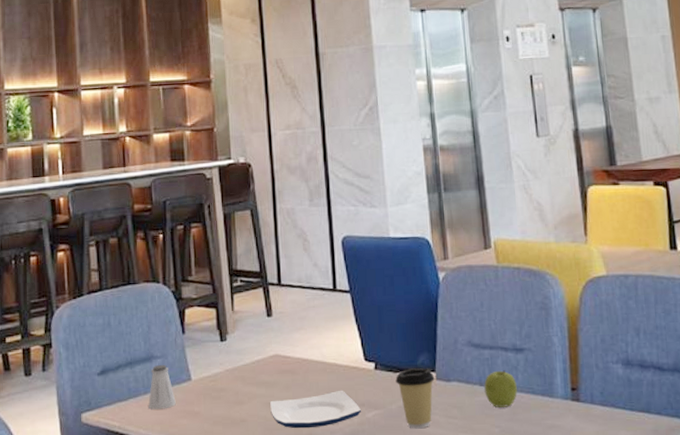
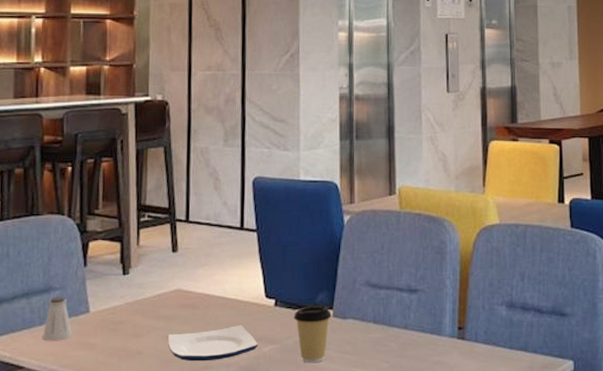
fruit: present [484,370,517,407] -> none [378,309,408,344]

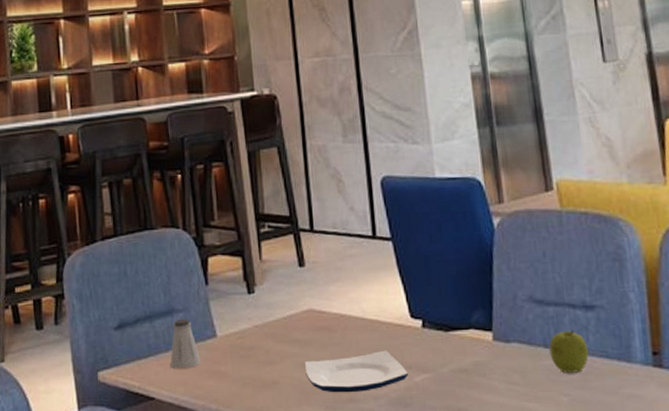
coffee cup: present [294,306,332,363] -> none [446,327,492,396]
fruit: none [378,309,408,344] -> present [549,330,589,373]

